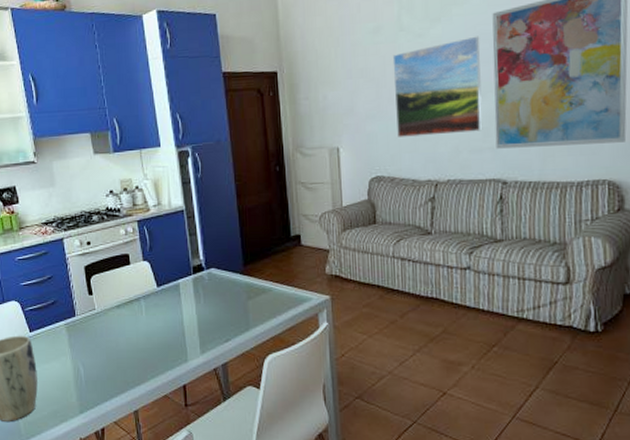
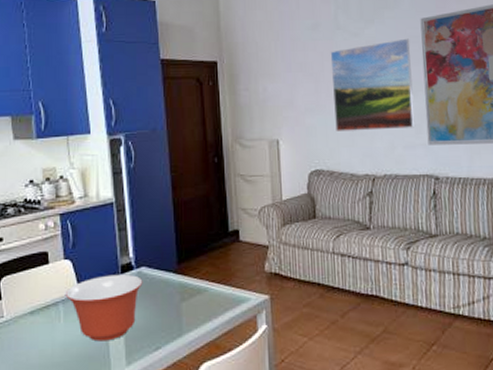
mixing bowl: none [145,274,213,333] -> present [64,274,143,342]

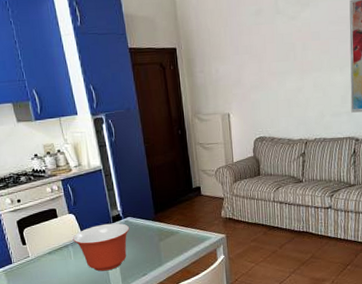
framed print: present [330,38,415,131] -> none [271,19,341,104]

